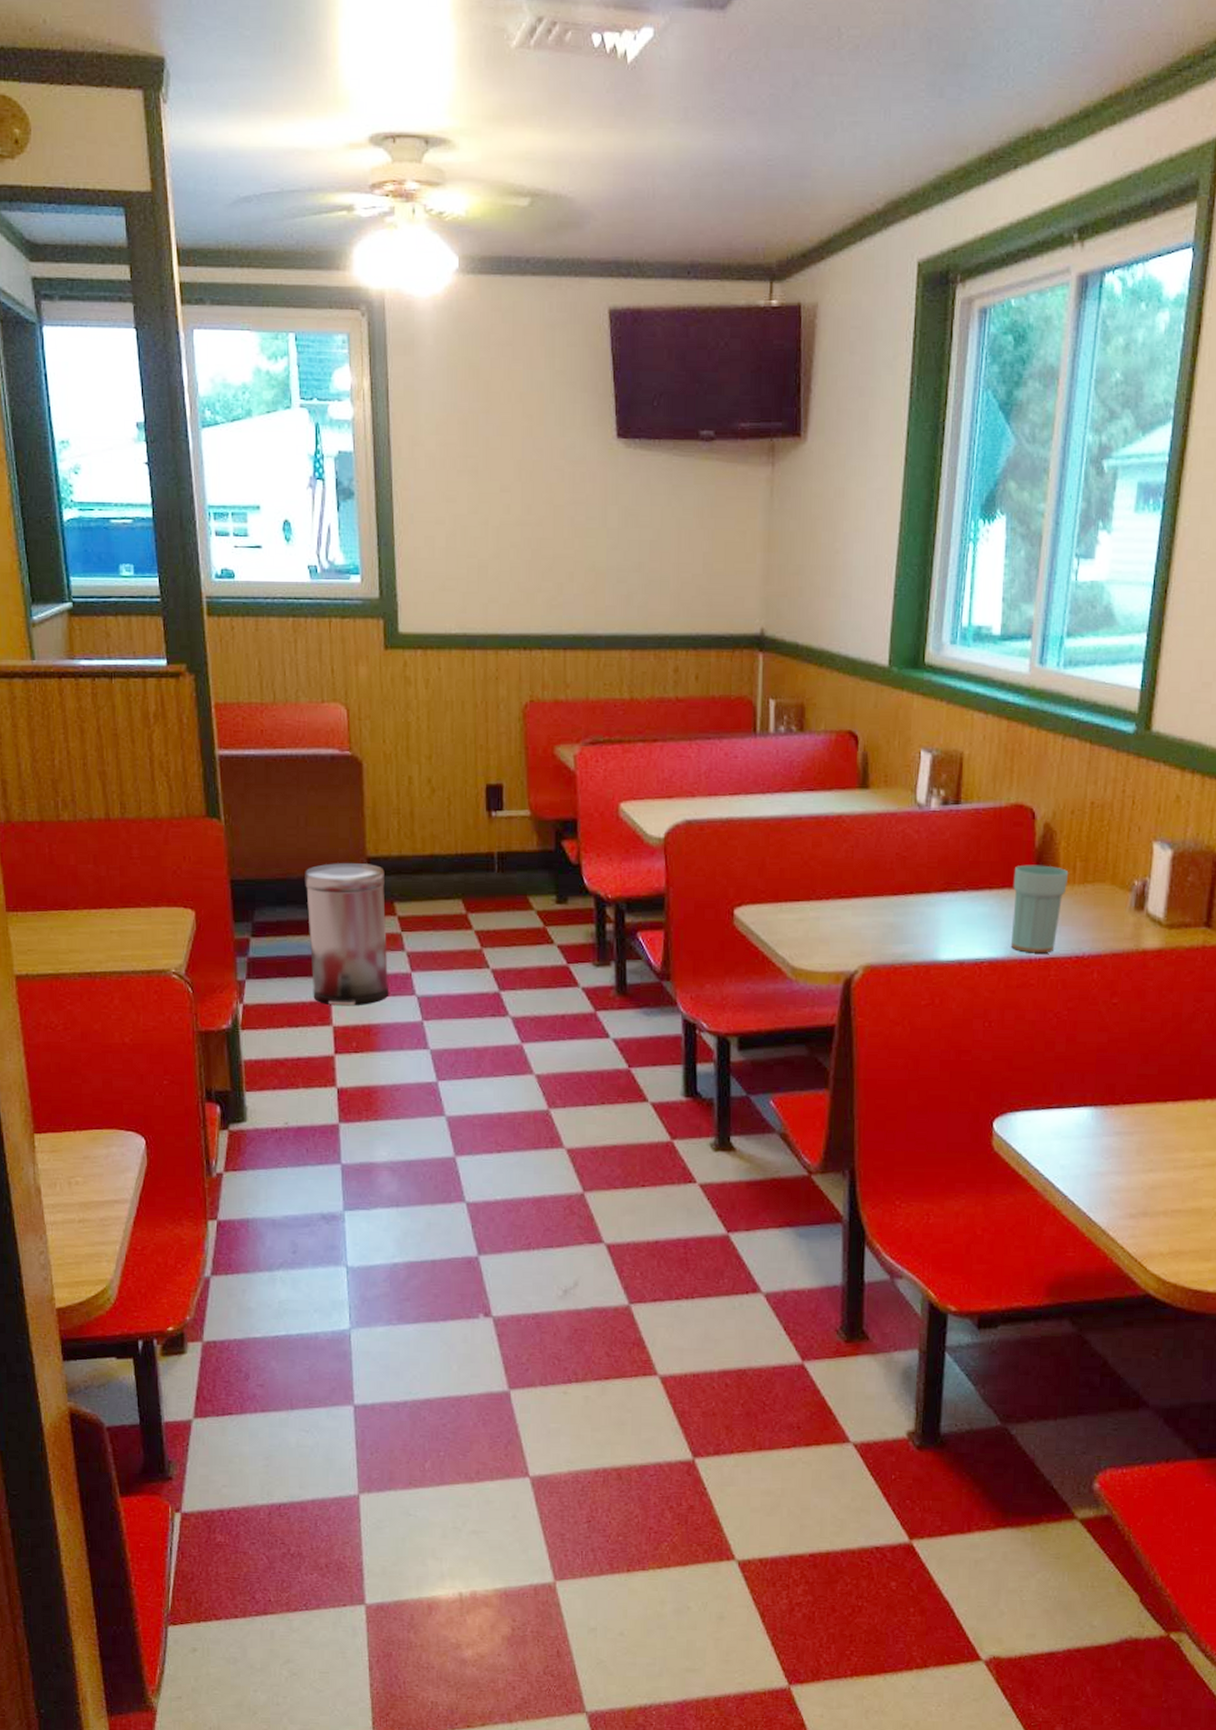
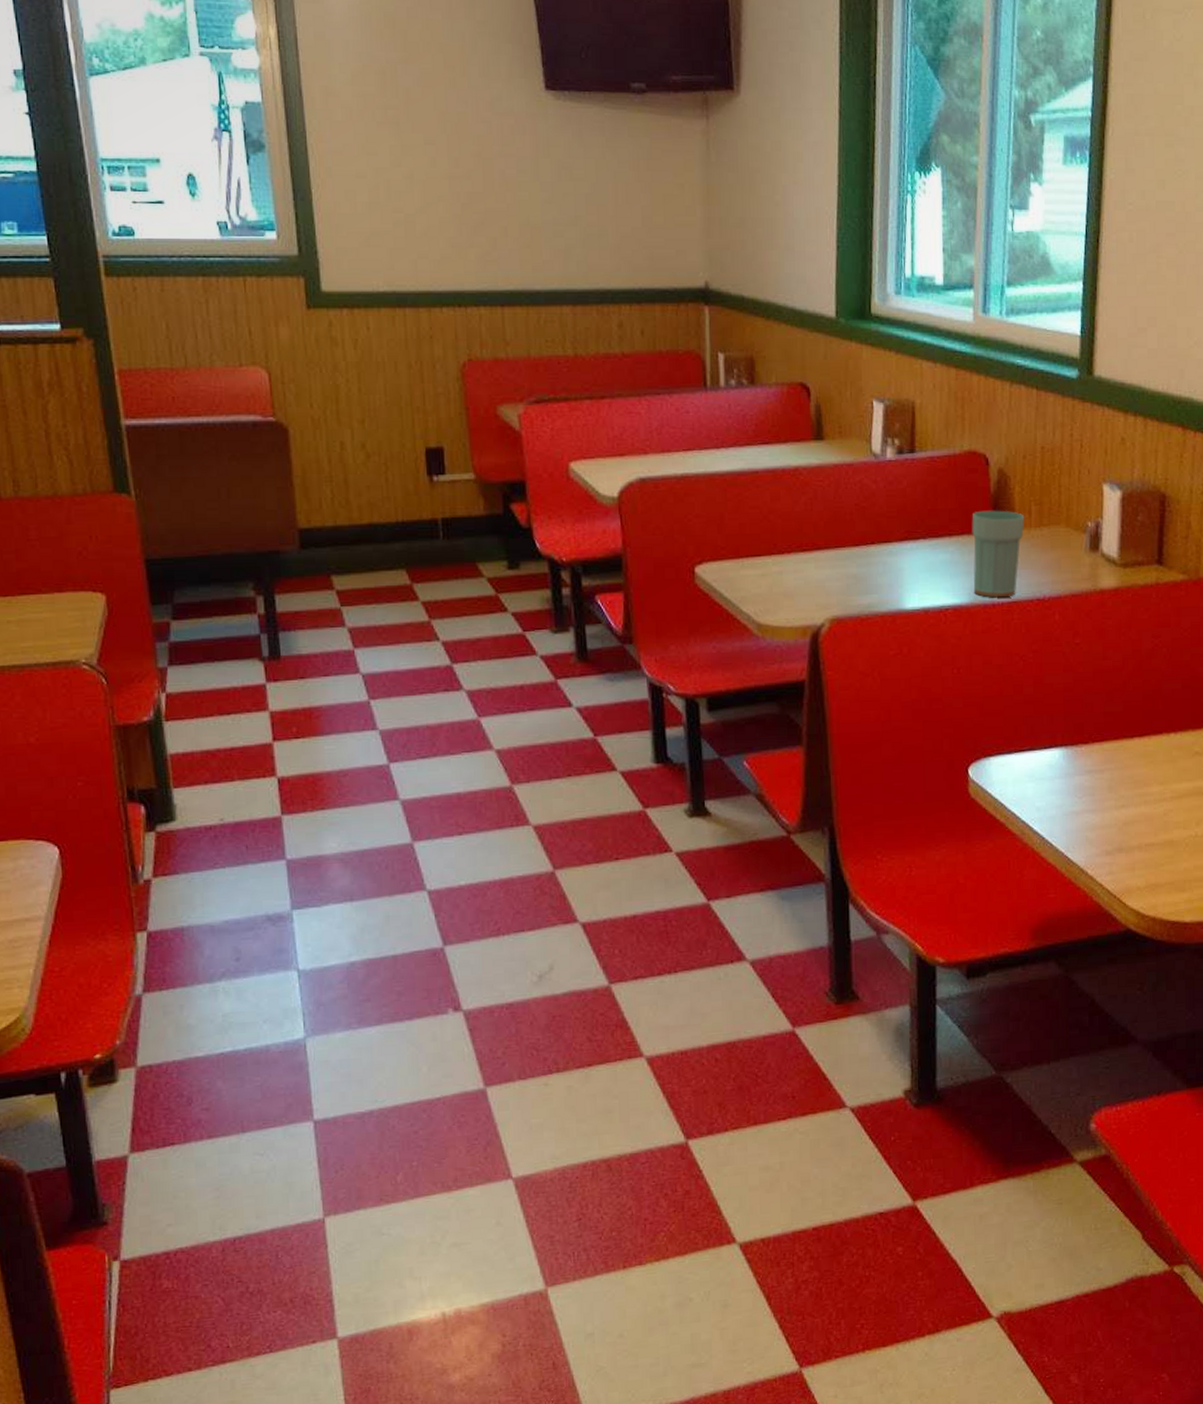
pedal bin: present [305,863,389,1006] -> none [229,536,331,690]

